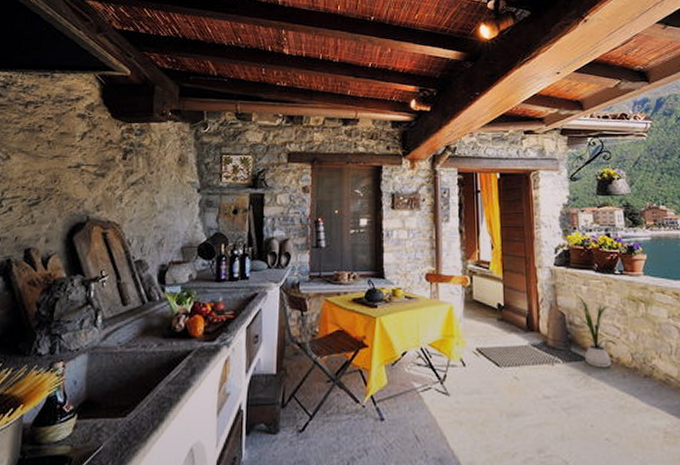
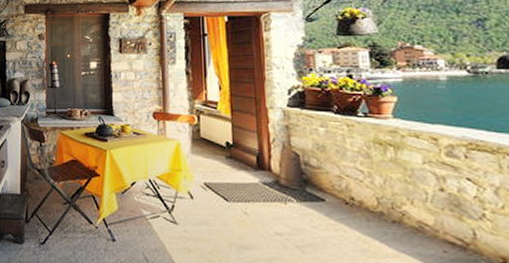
house plant: present [575,295,617,368] -> none [311,136,360,211]

